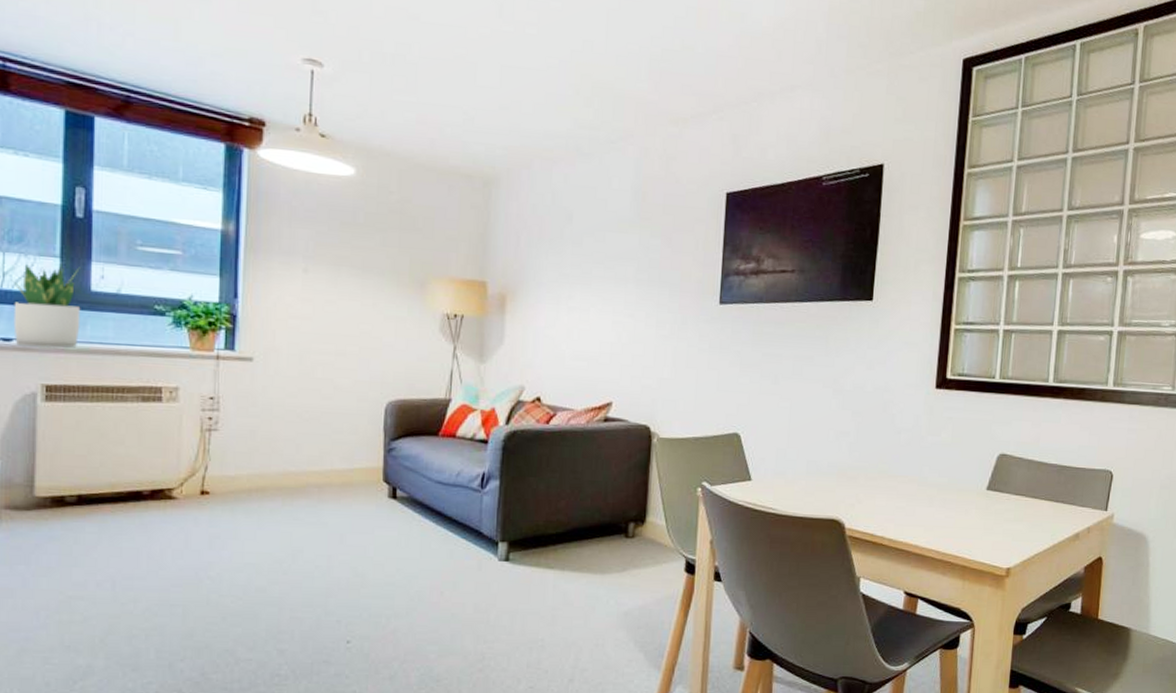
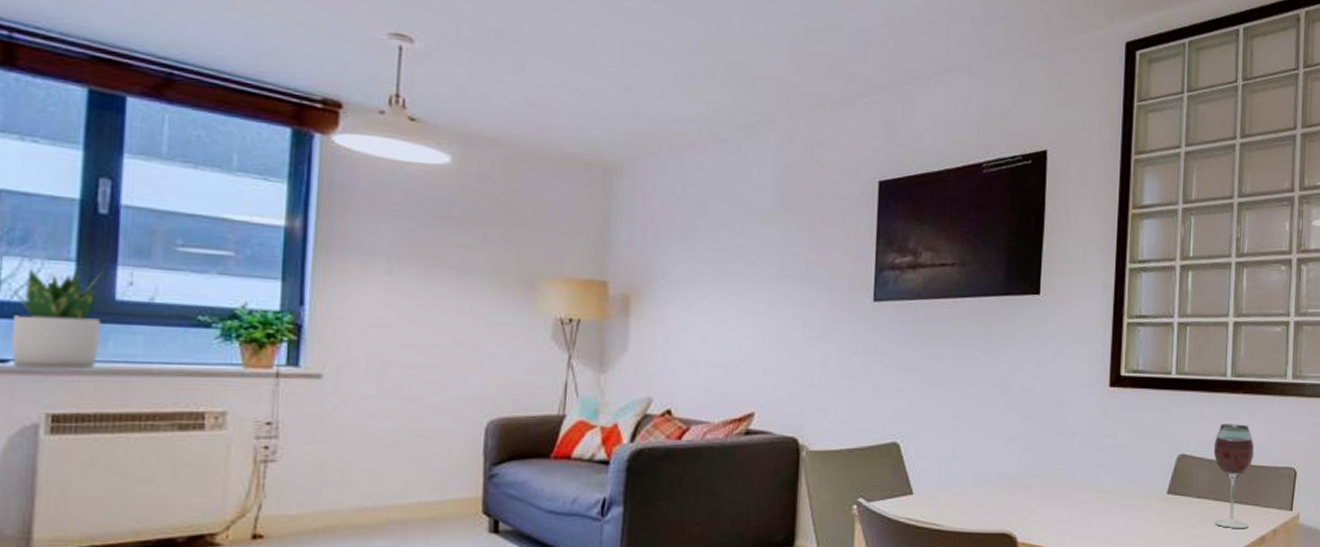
wineglass: none [1031,426,1073,525] -> present [1213,424,1255,528]

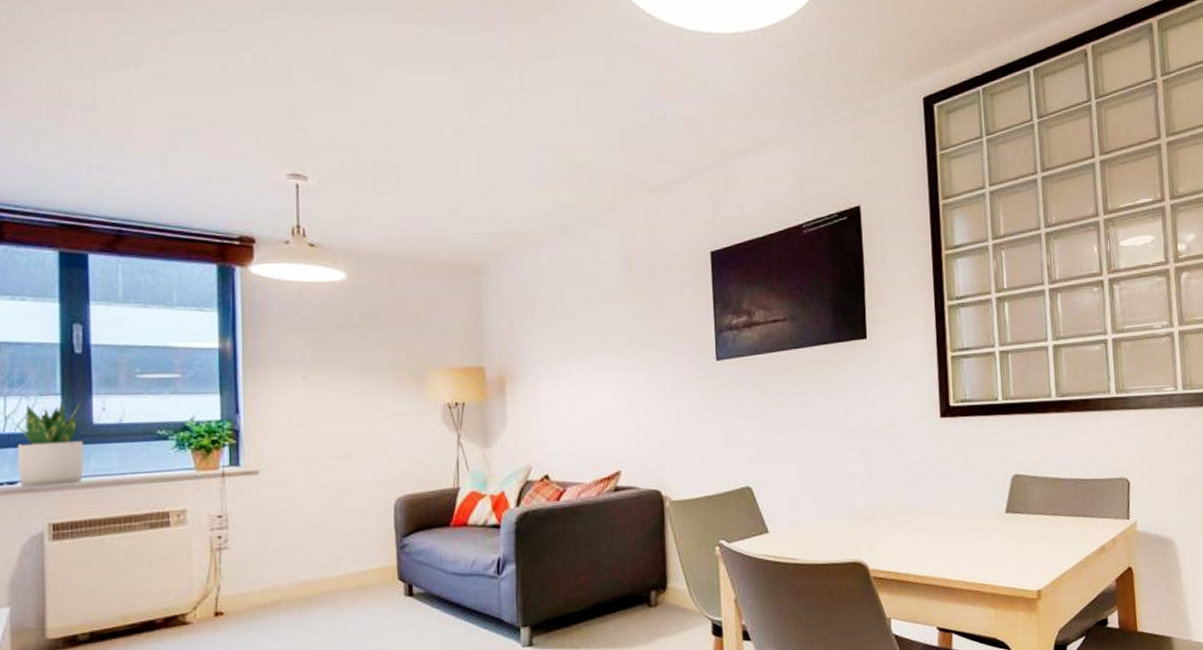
wineglass: present [1213,424,1255,528] -> none [1045,441,1088,541]

